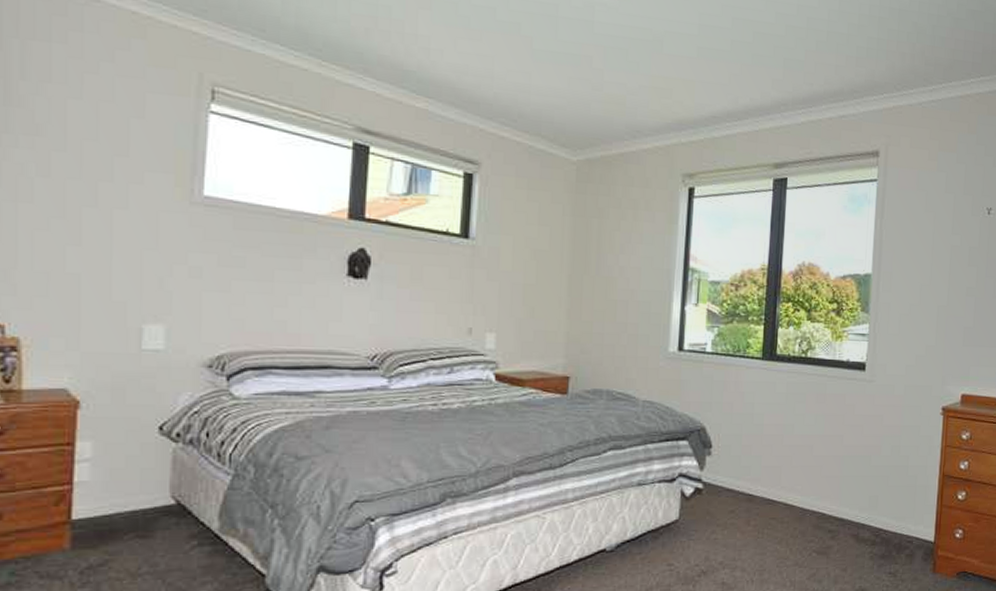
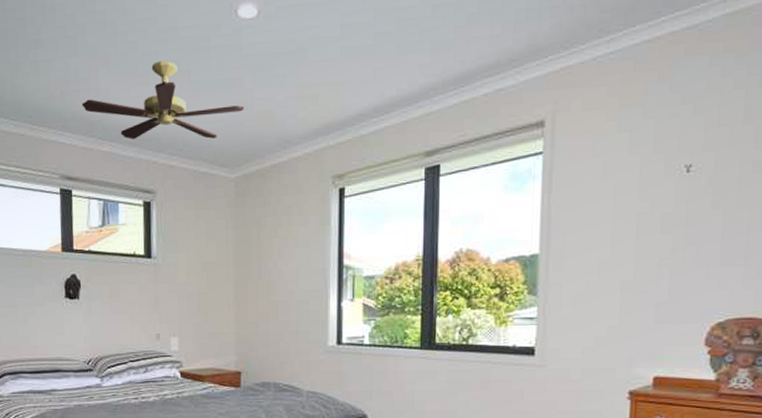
ceiling fan: none [392,19,593,115] -> present [81,61,245,140]

